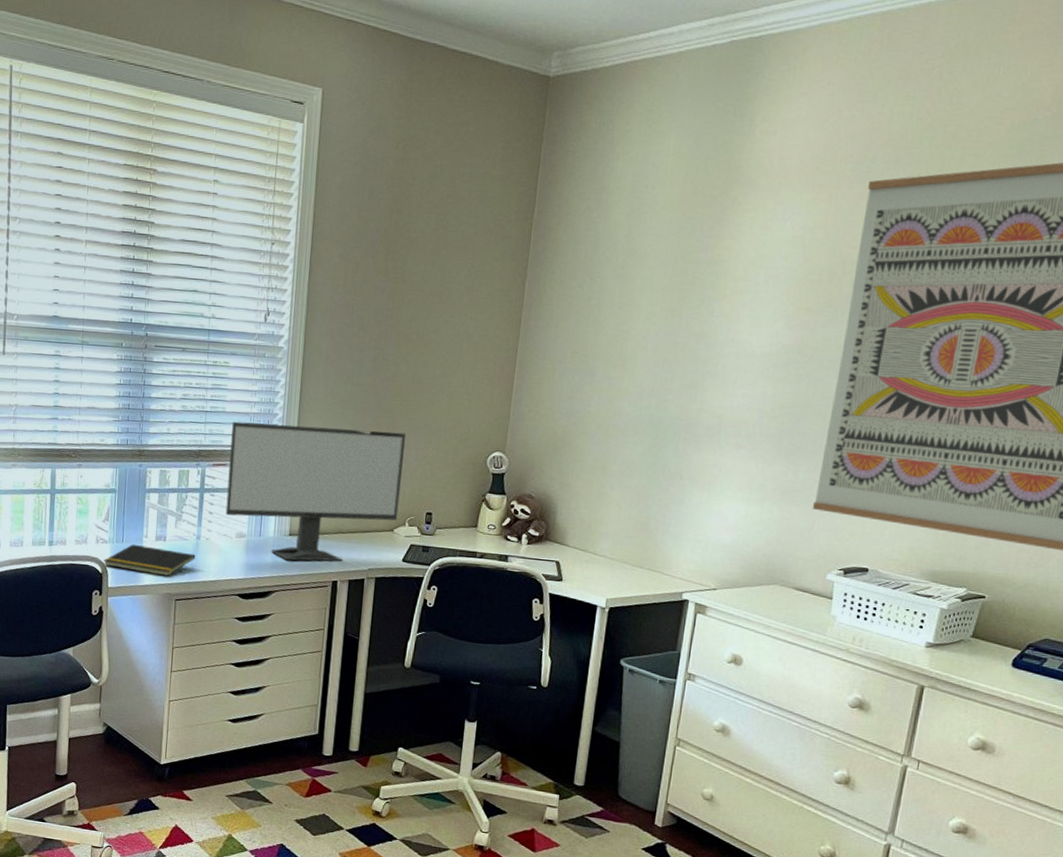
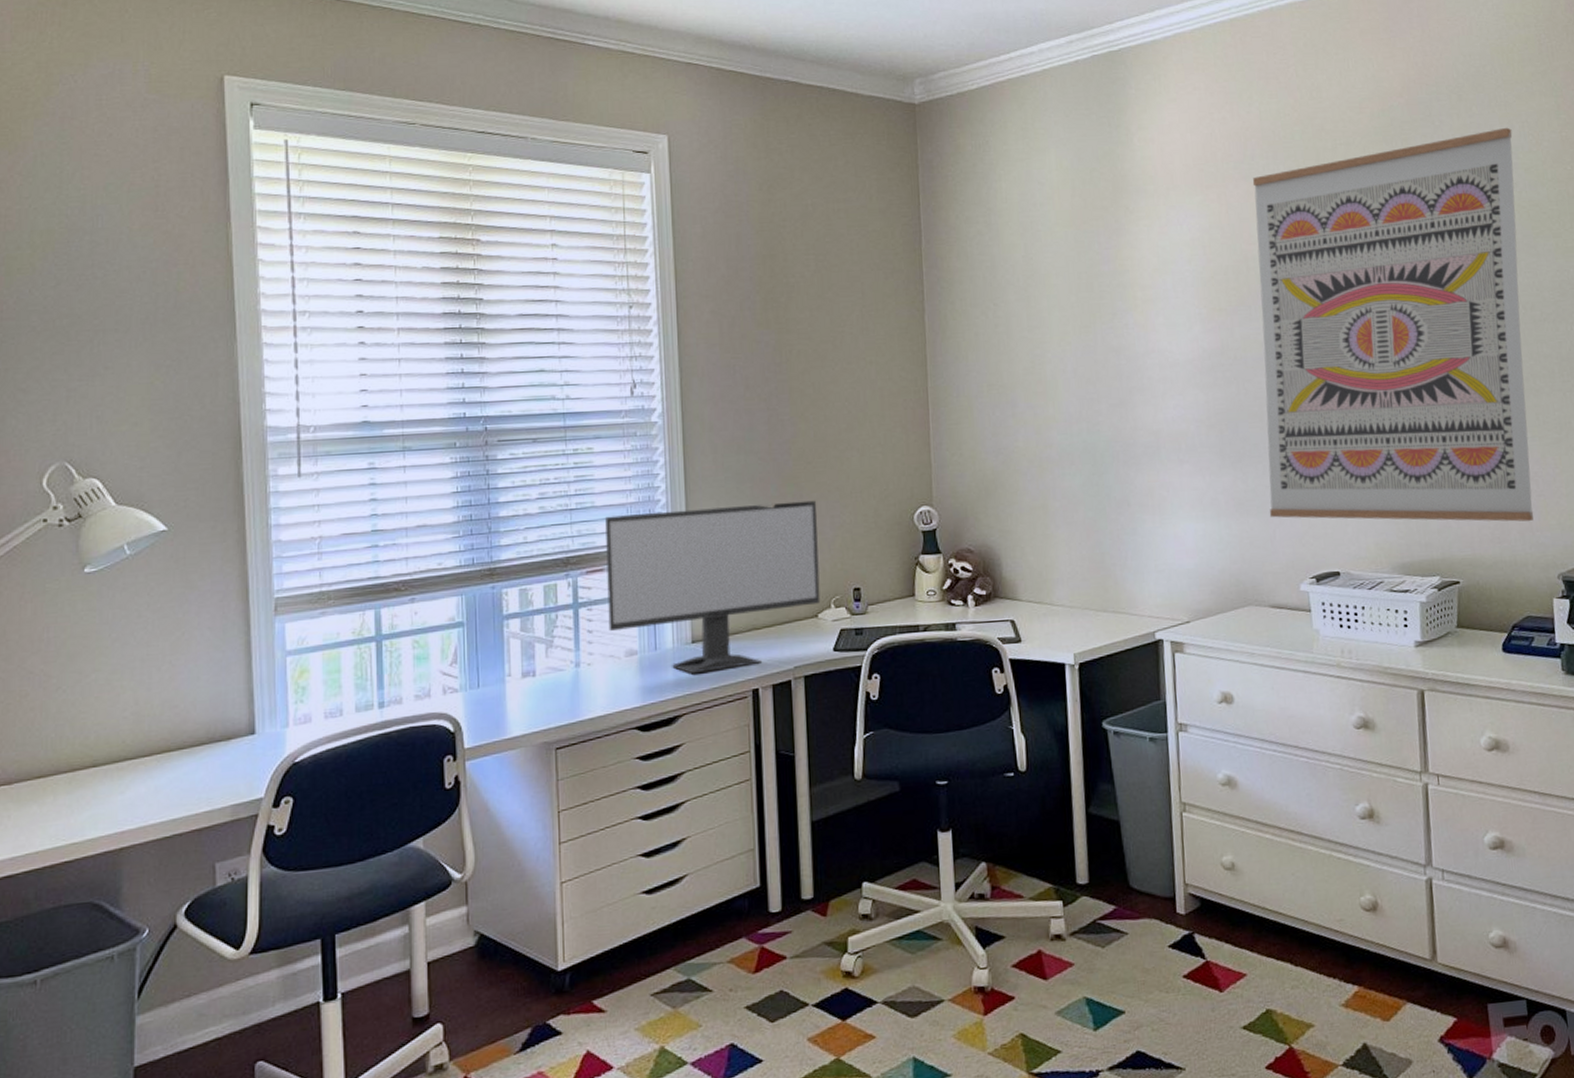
notepad: present [103,544,196,576] -> none [455,686,576,722]

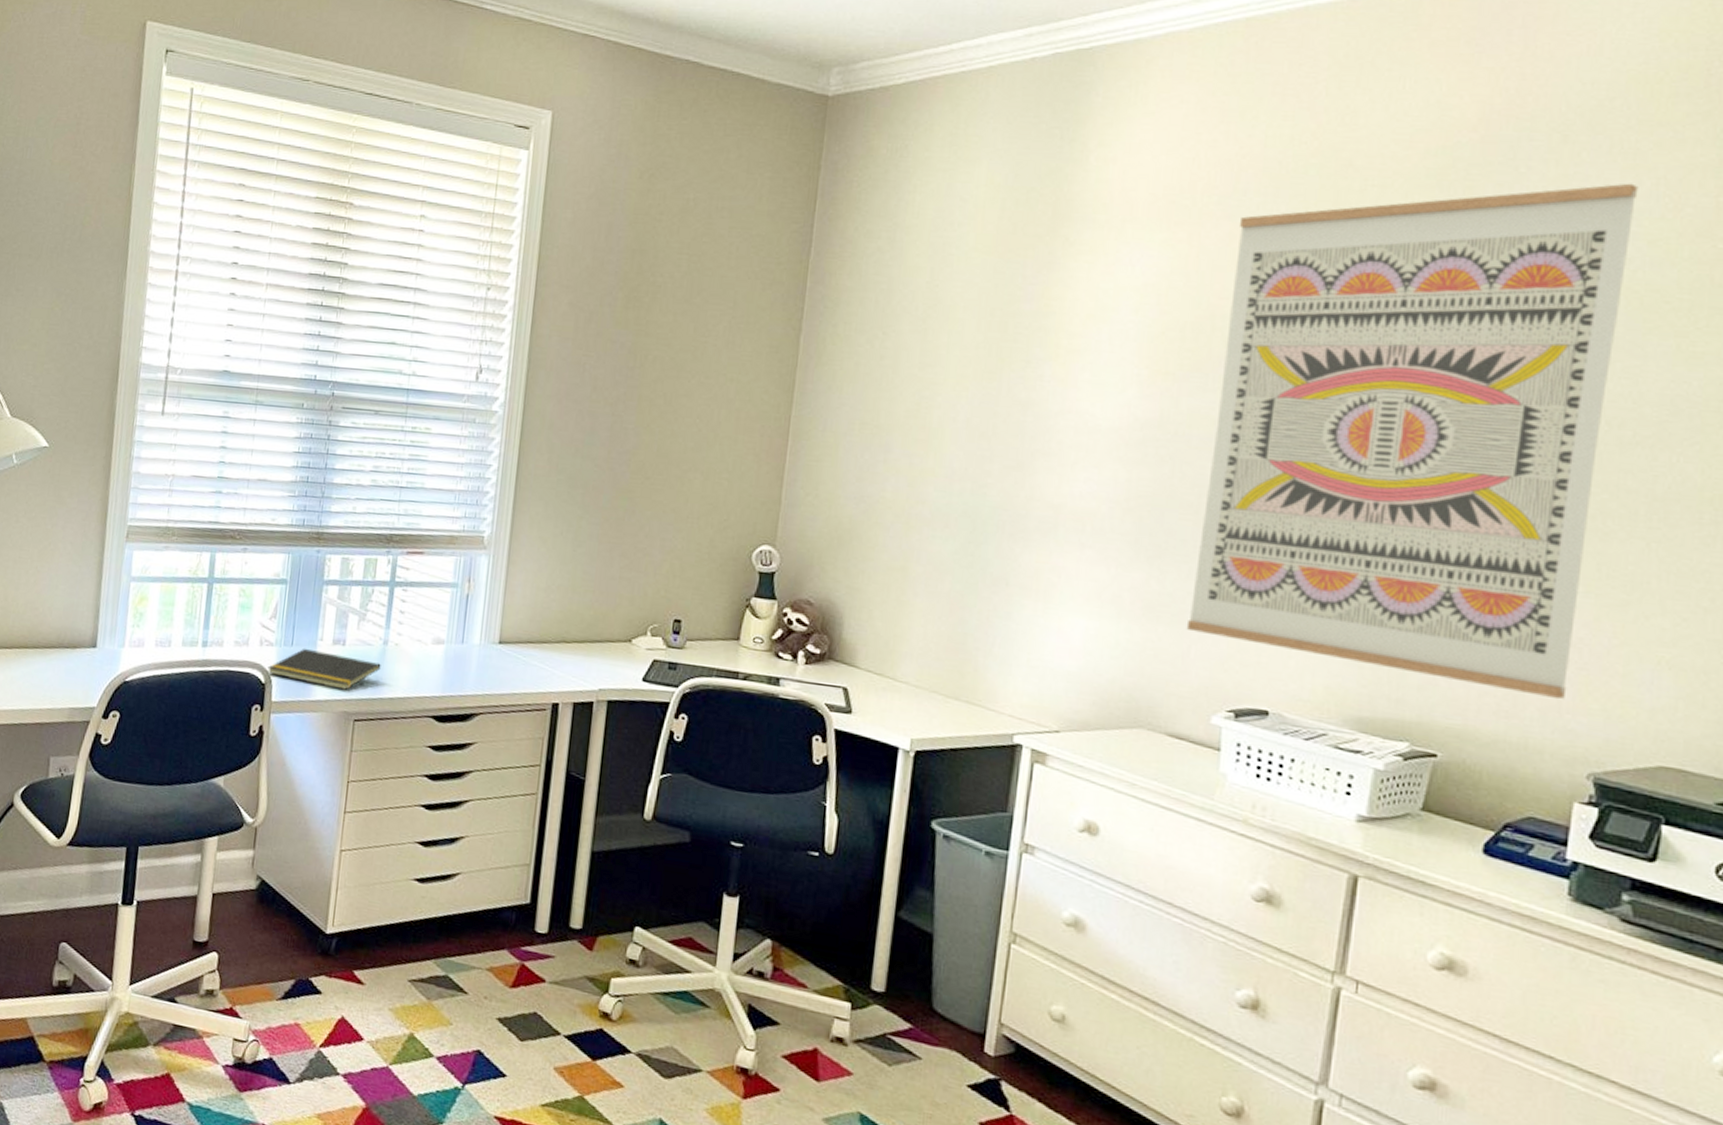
notepad: none [455,686,576,722] -> present [267,648,381,690]
computer monitor: present [605,500,821,674] -> none [420,500,649,678]

